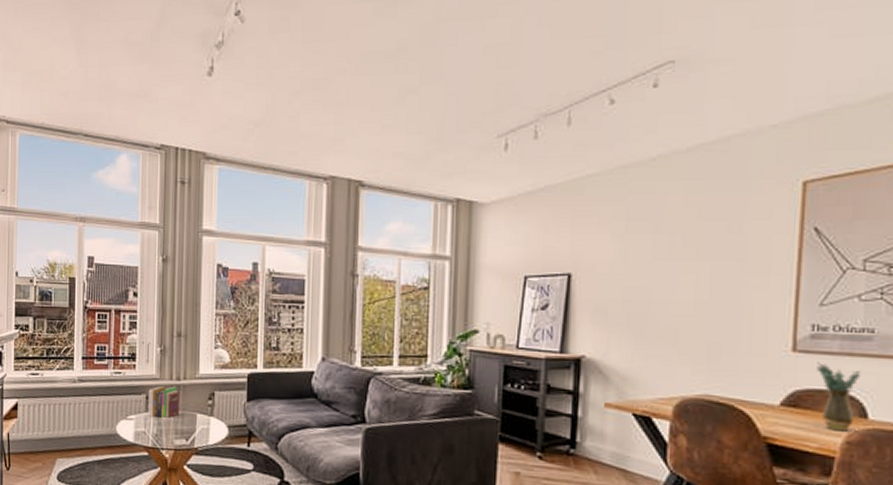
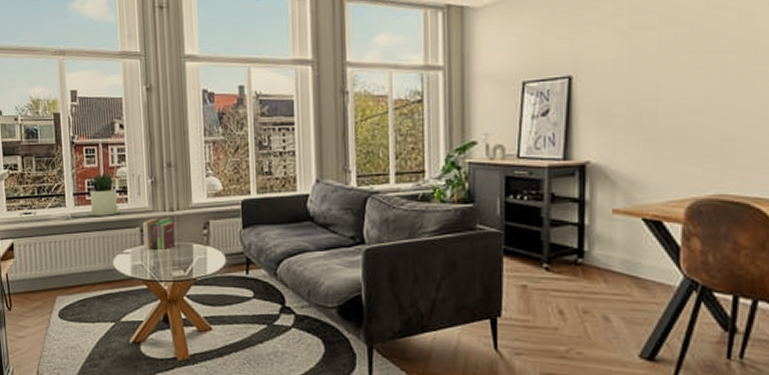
planter: none [96,337,128,382] -> present [87,171,121,217]

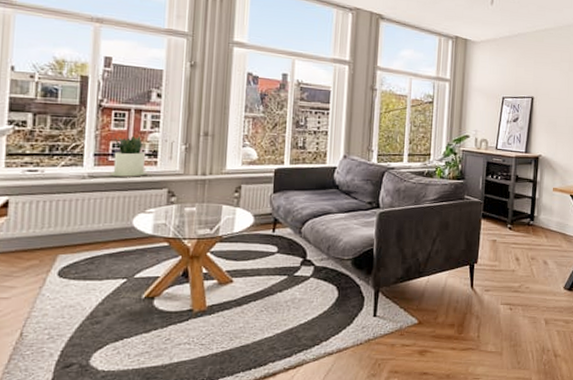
books: present [142,217,176,250] -> none [169,180,205,210]

